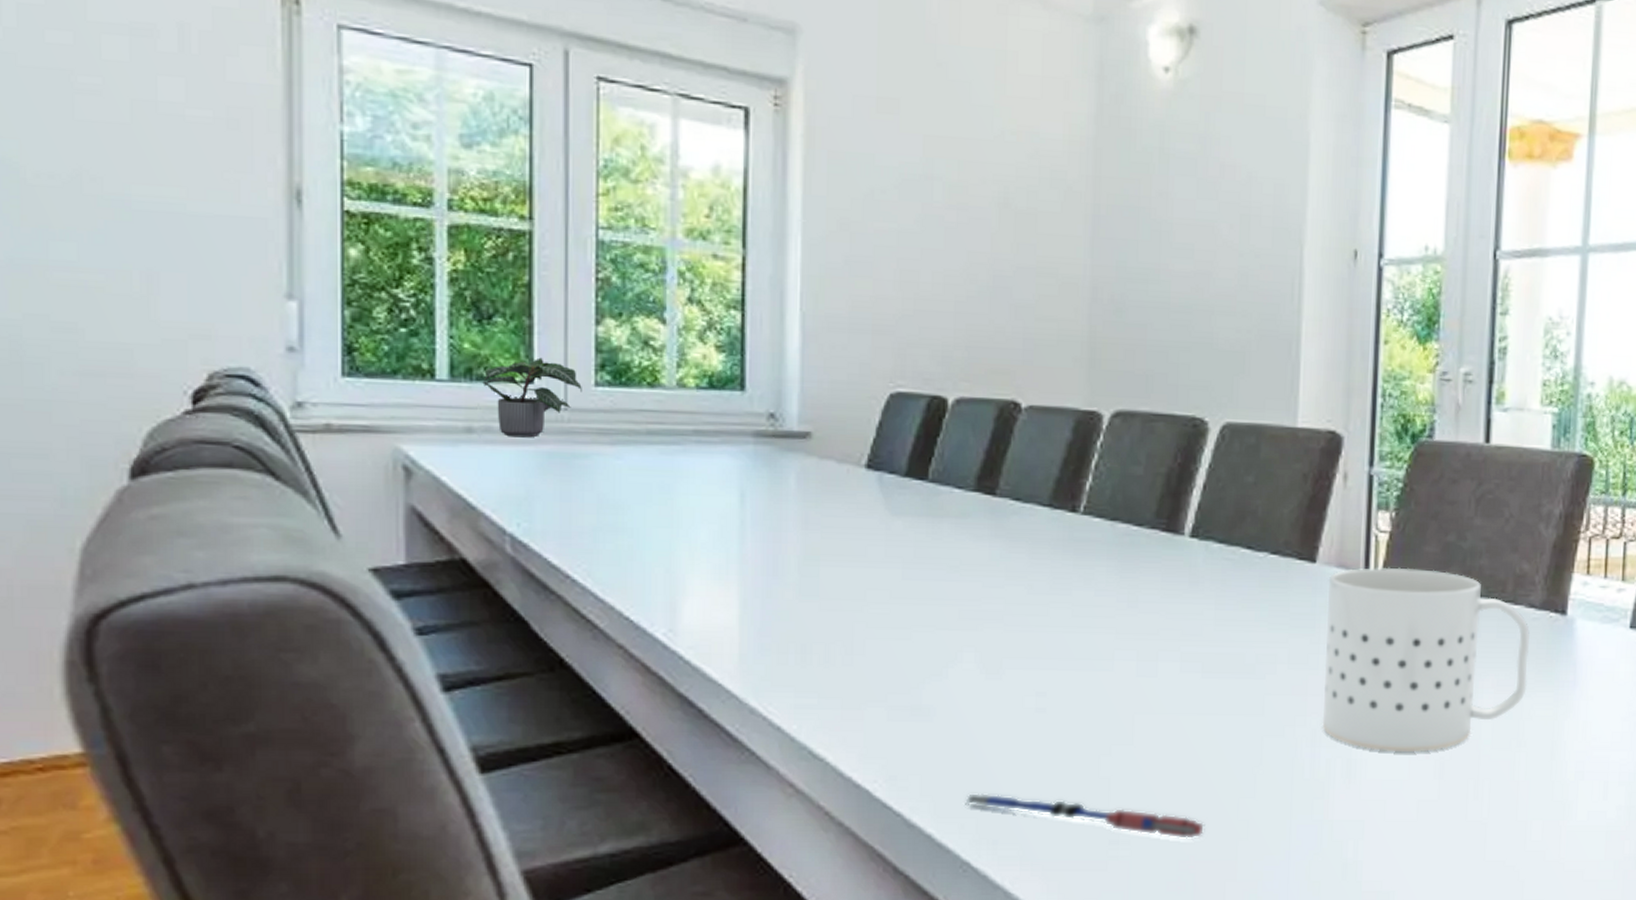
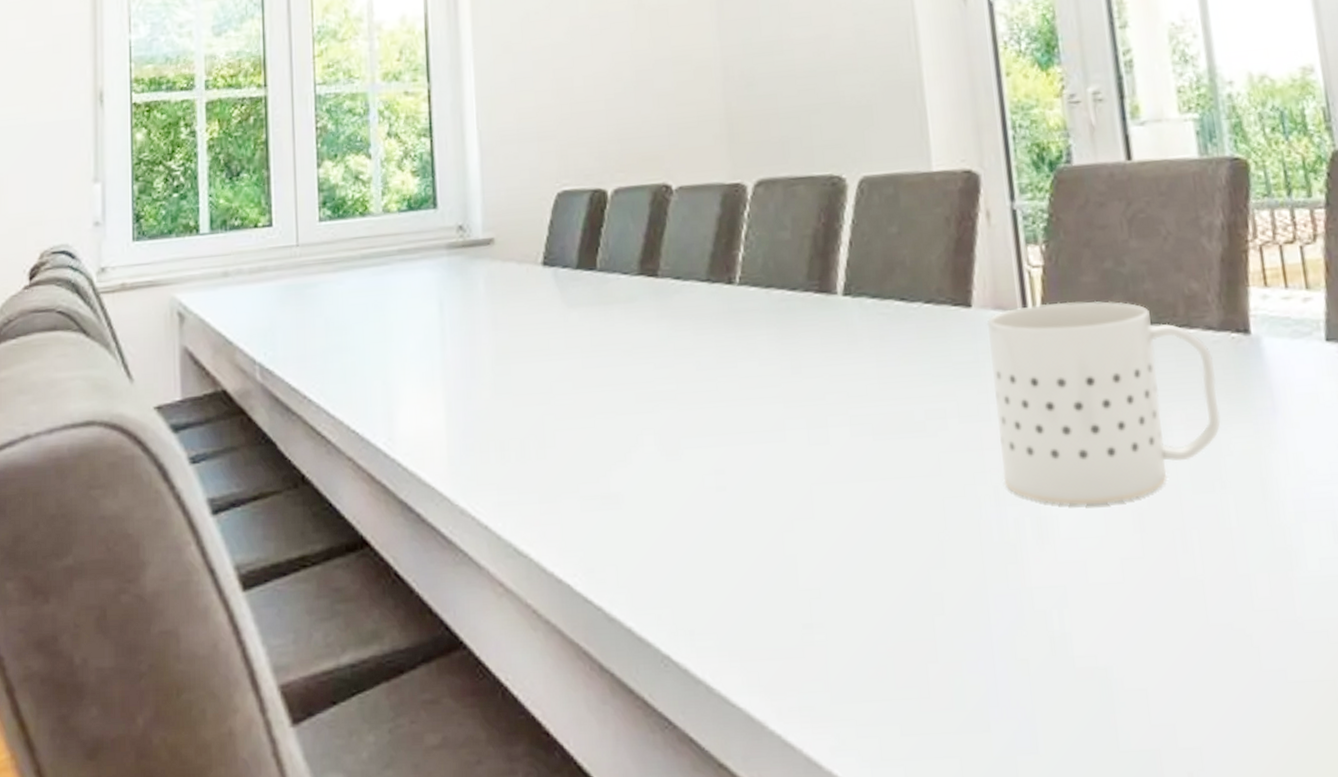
potted plant: present [482,357,582,438] -> none [234,203,309,276]
pen: present [965,793,1205,839] -> none [660,580,898,618]

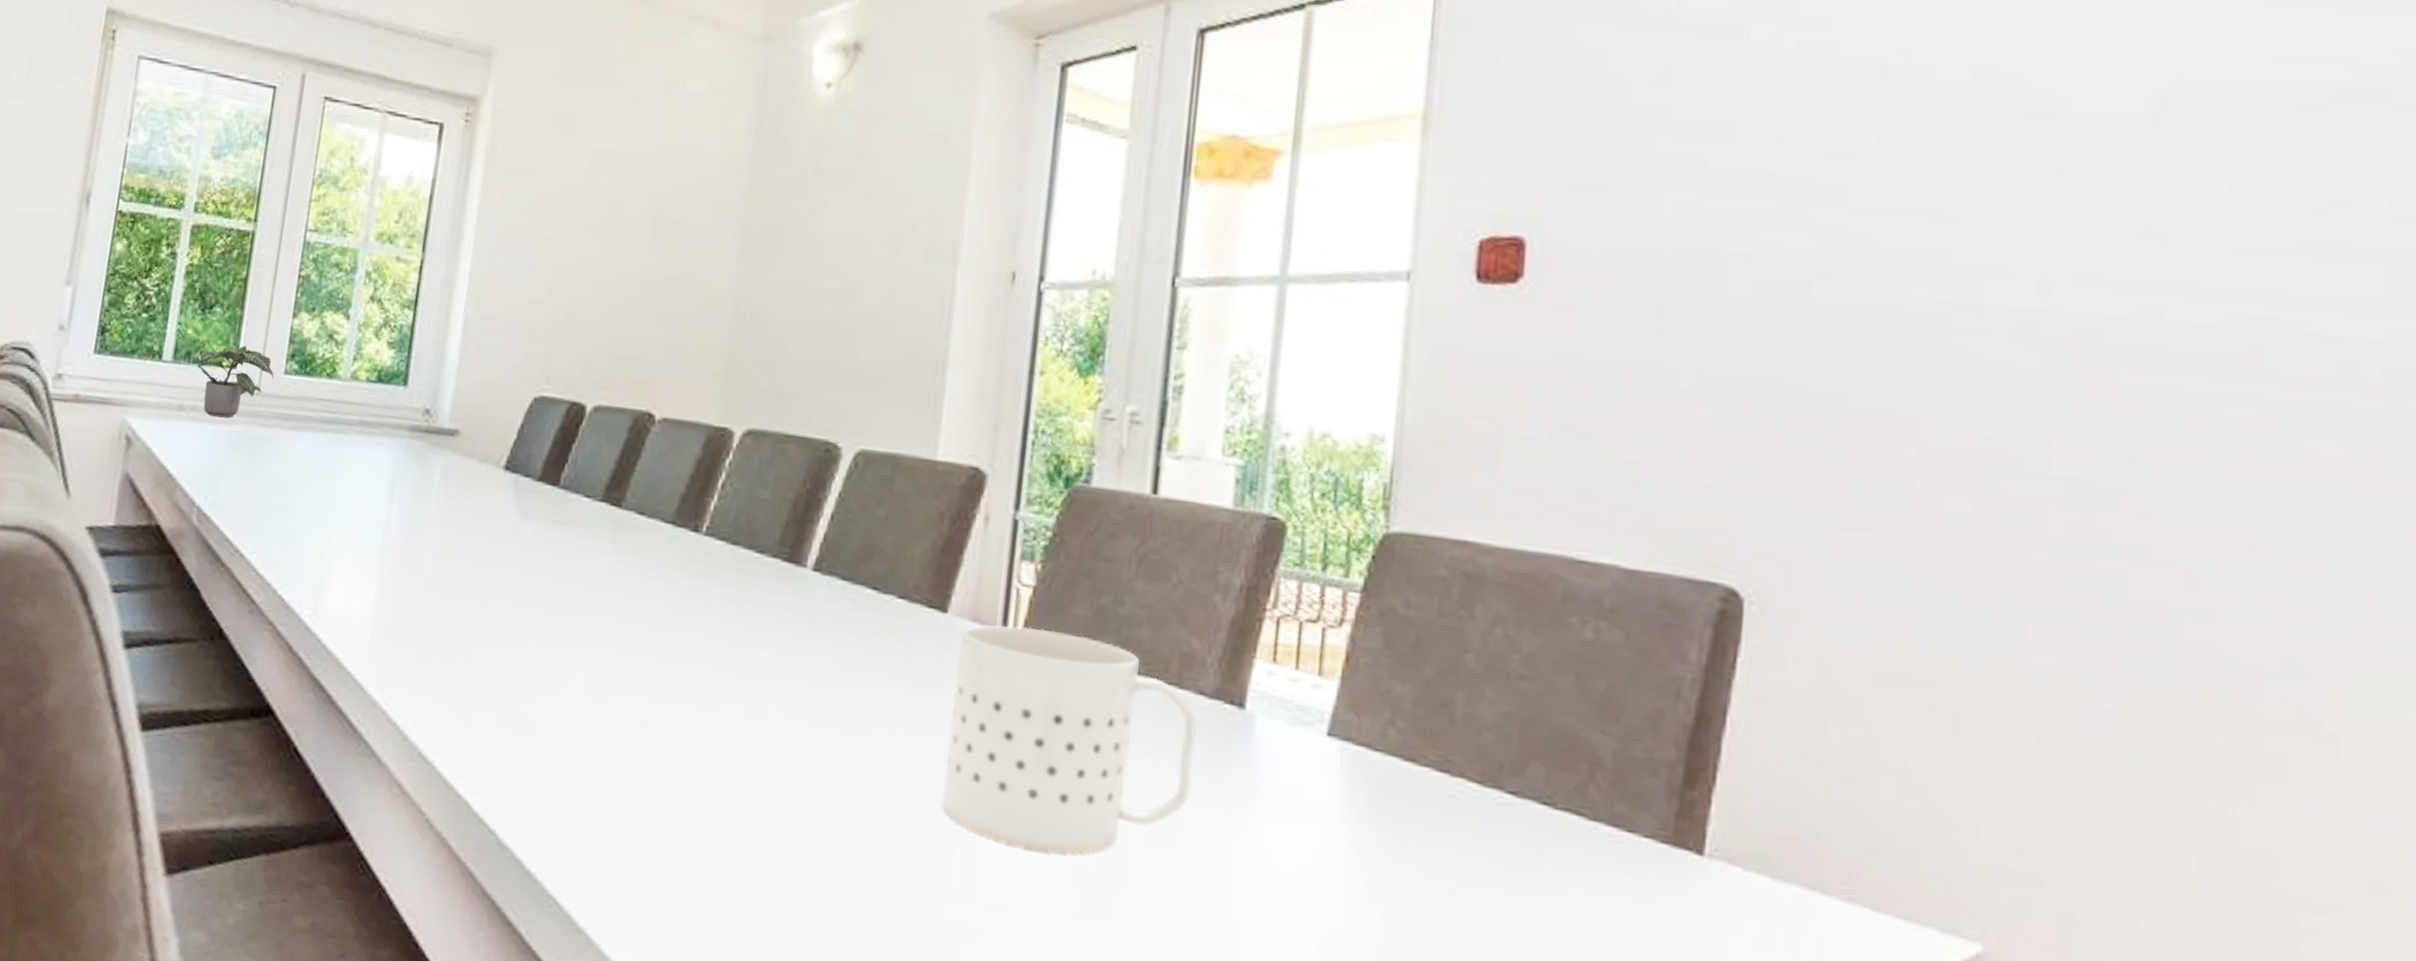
potted plant: none [234,203,309,276] -> present [197,345,274,418]

